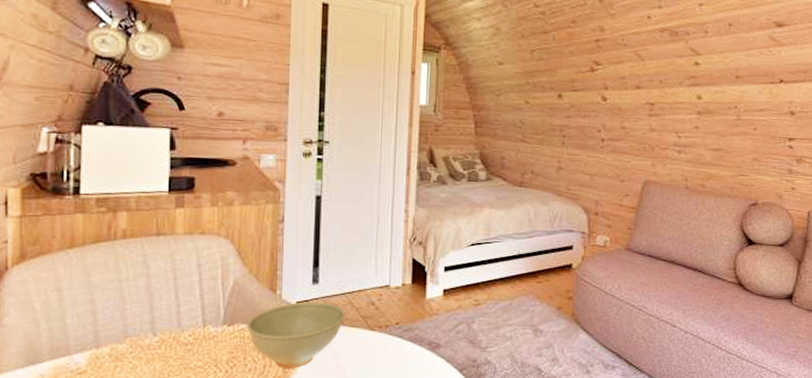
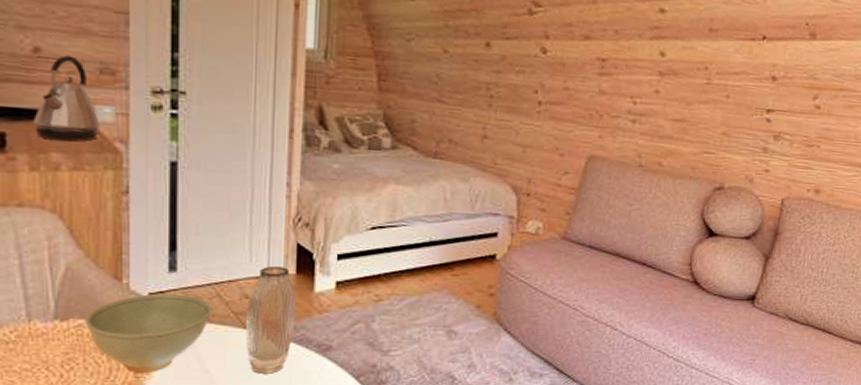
kettle: none [215,117,265,183] -> present [33,55,100,142]
vase: none [371,277,412,368] -> present [246,265,297,374]

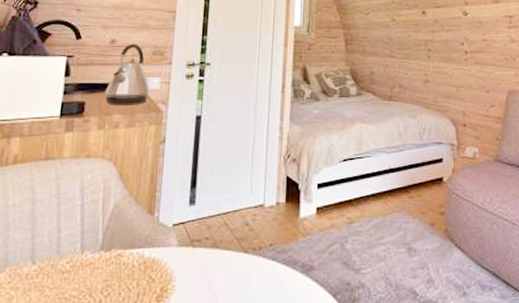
bowl: present [85,293,213,374] -> none [123,224,221,298]
vase: present [246,265,297,374] -> none [245,196,286,294]

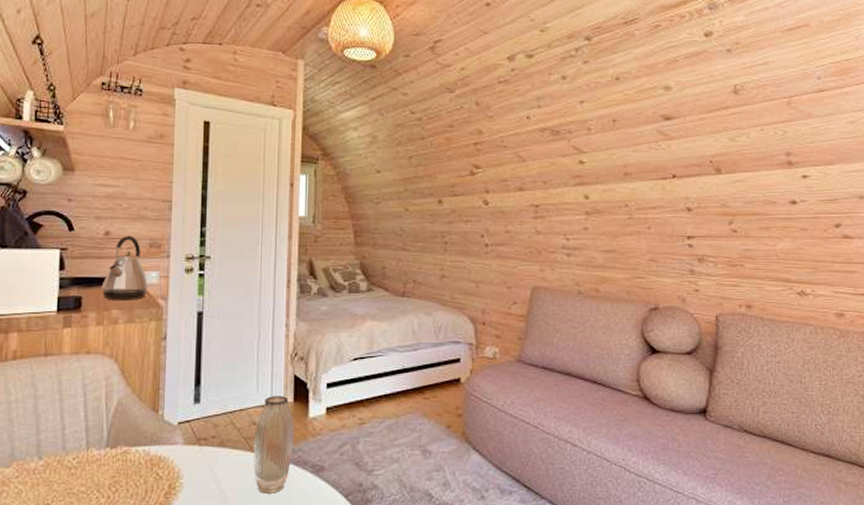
vase: none [245,196,286,294] -> present [253,395,294,494]

